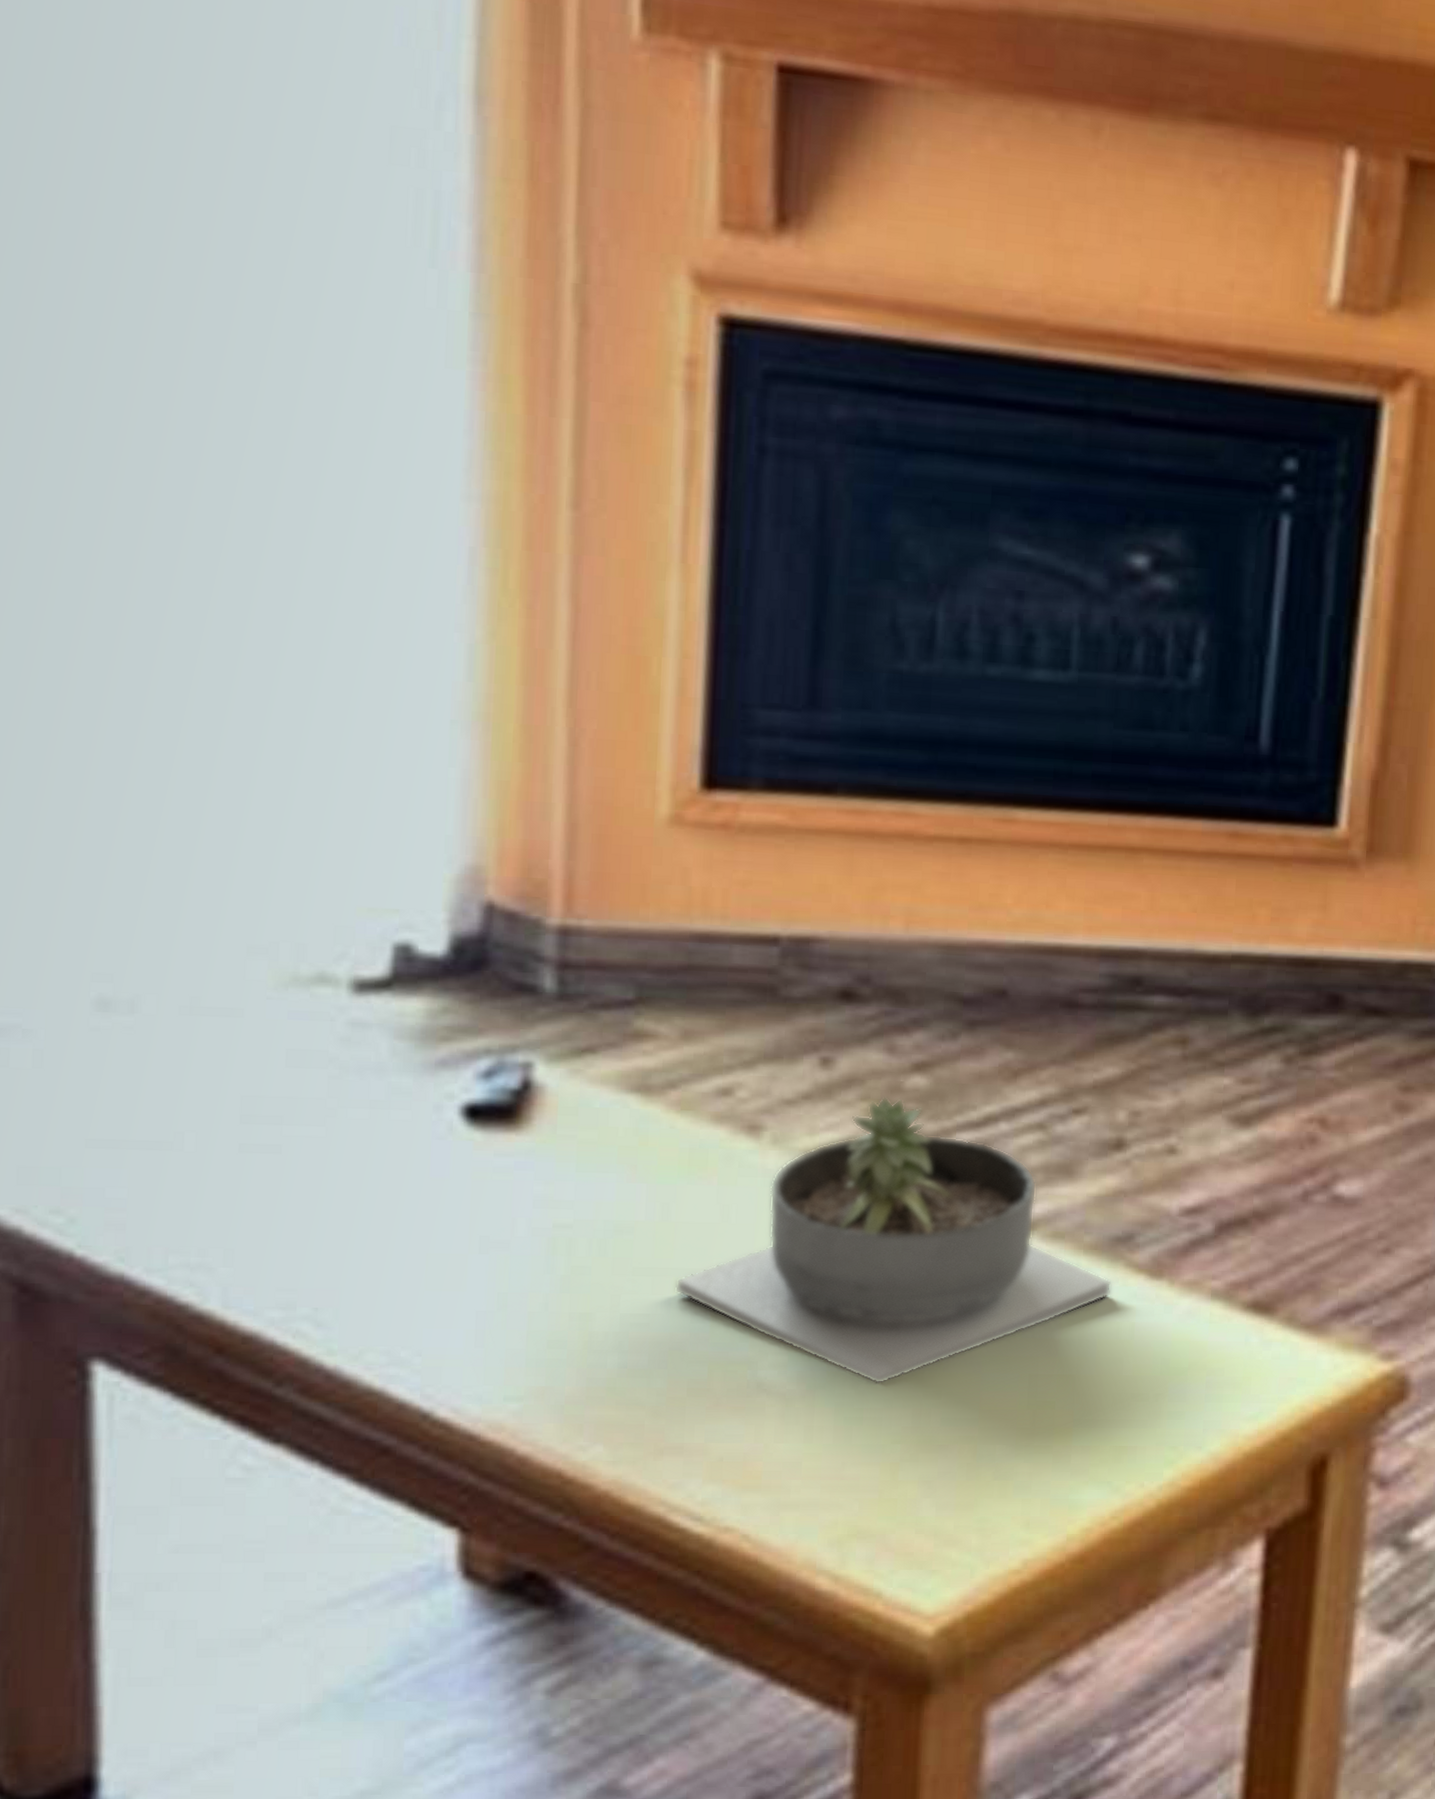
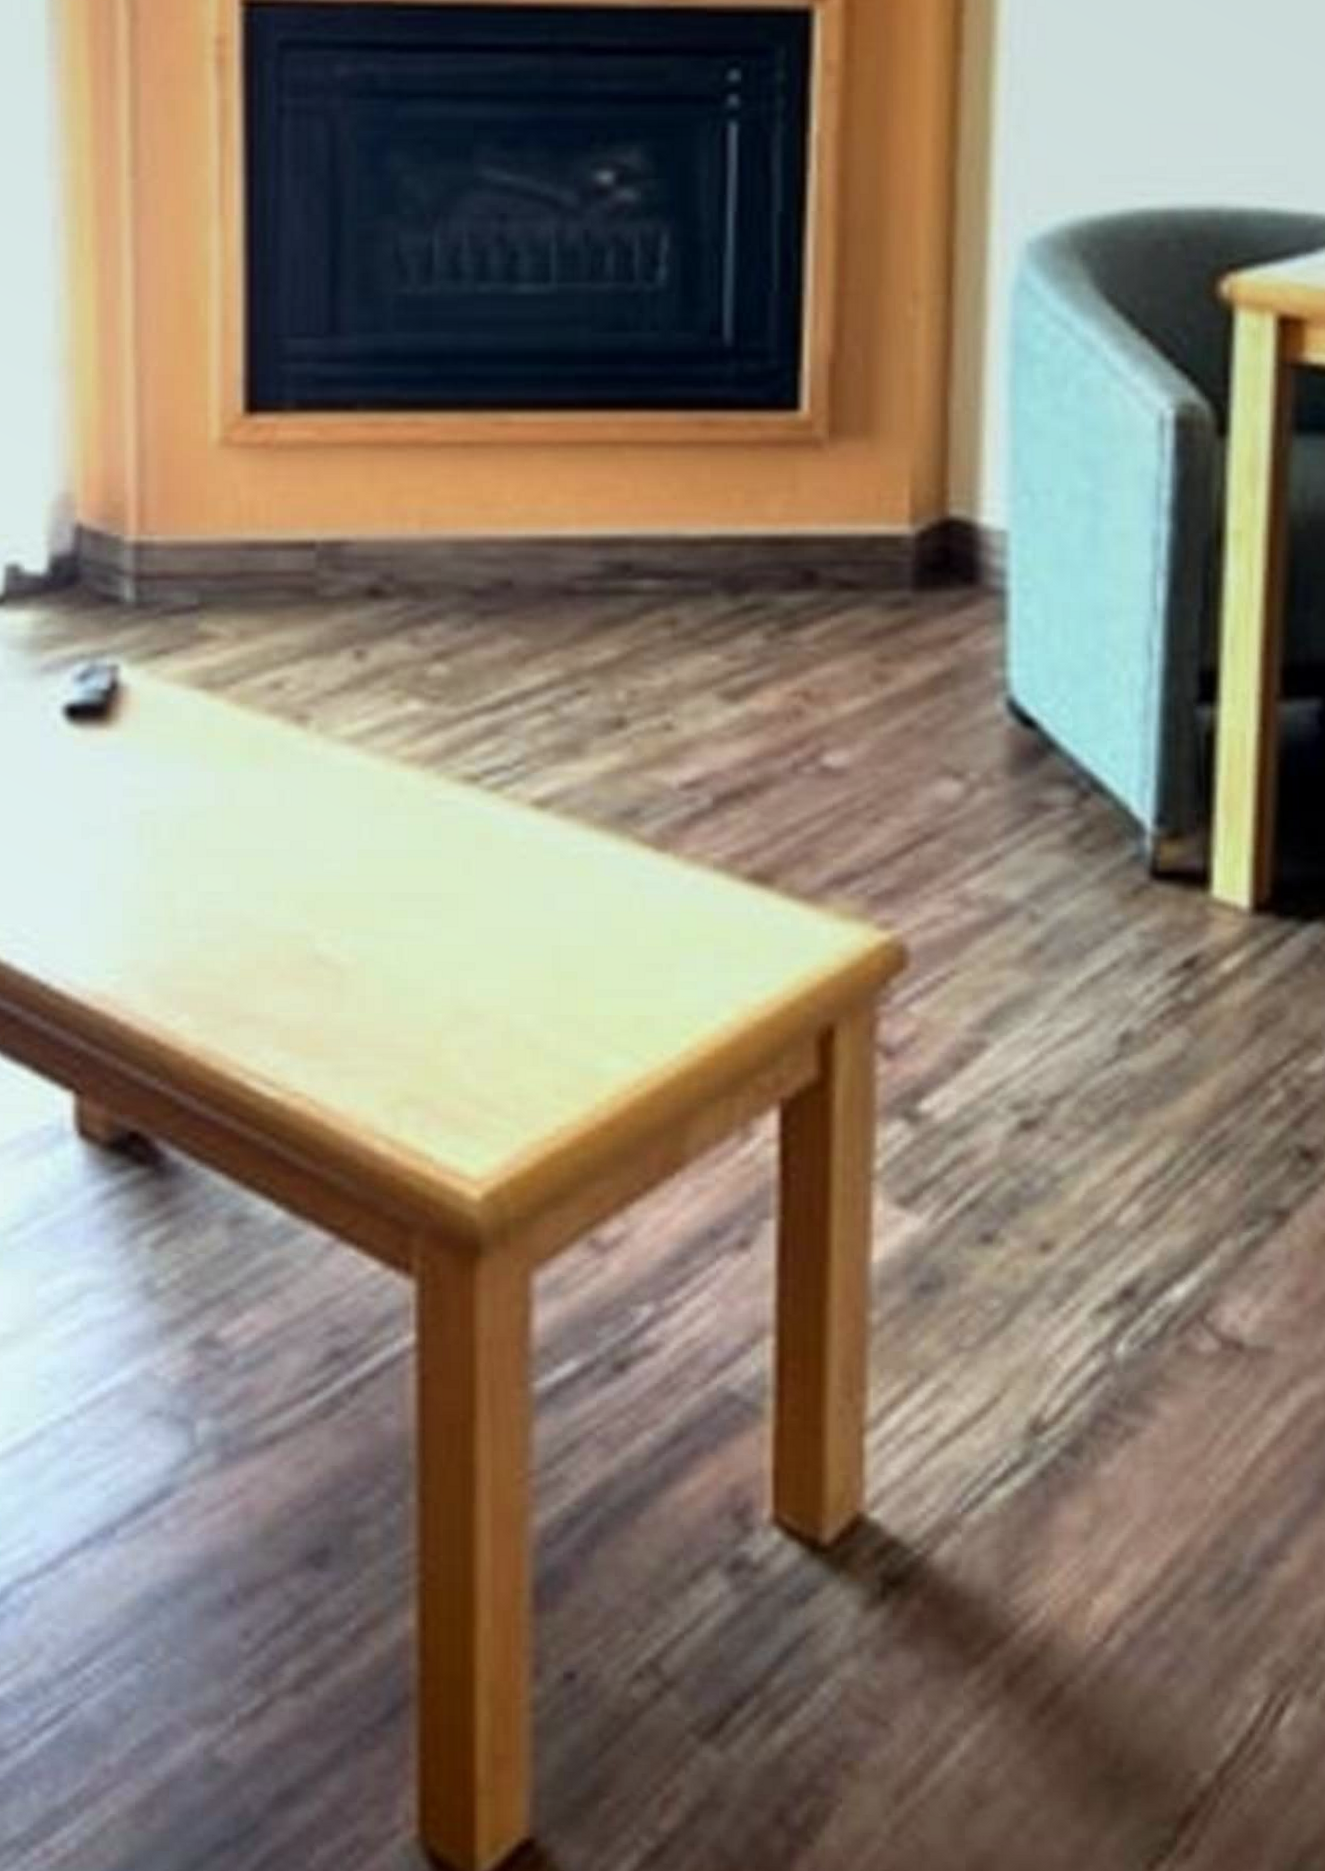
succulent planter: present [674,1096,1112,1384] -> none [242,684,622,956]

